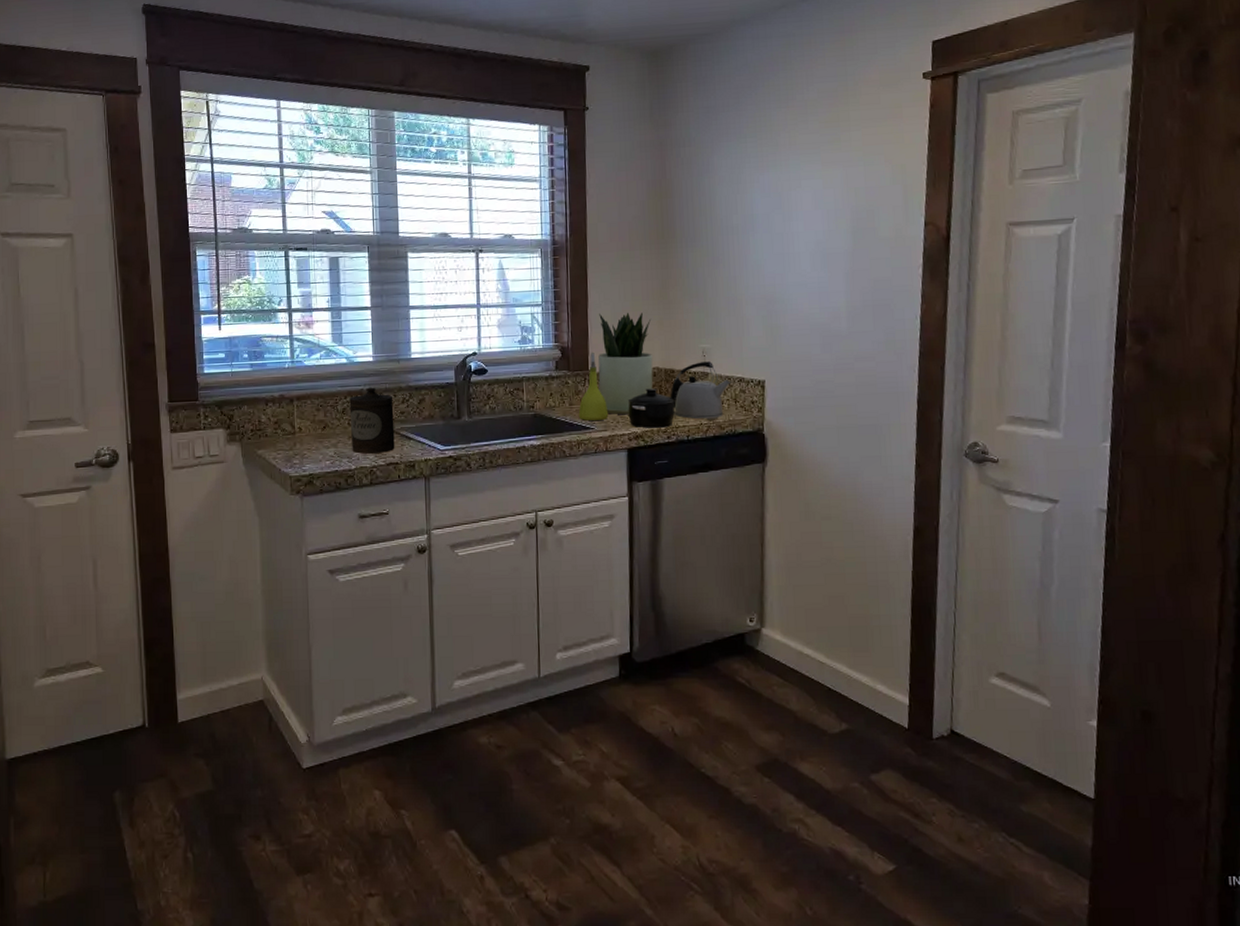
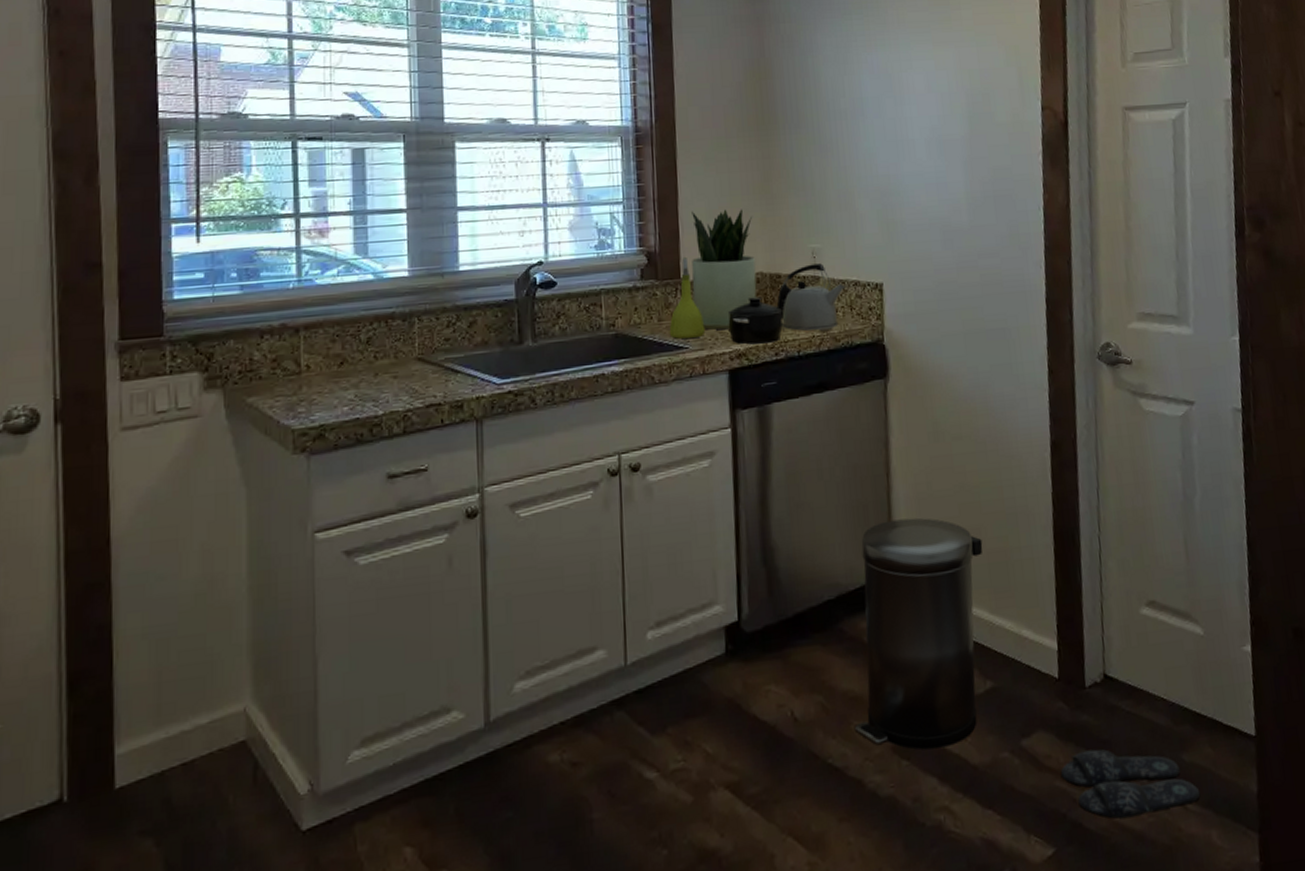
canister: present [349,387,395,455] -> none [376,309,437,396]
pedal bin: none [724,582,845,772] -> present [854,517,983,750]
slippers: none [906,791,1036,851] -> present [1061,749,1201,819]

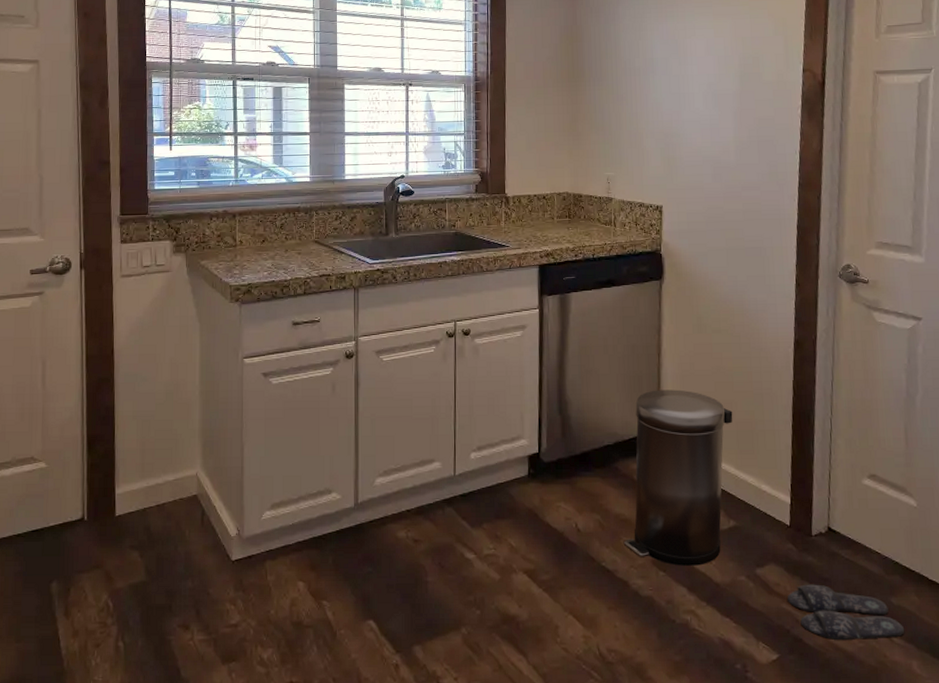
spray bottle: present [669,256,706,340] -> none [495,177,523,240]
planter: present [691,209,757,330] -> none [513,142,564,235]
saucepan: present [727,297,783,345] -> none [539,211,582,247]
kettle: present [776,263,846,332] -> none [577,188,633,241]

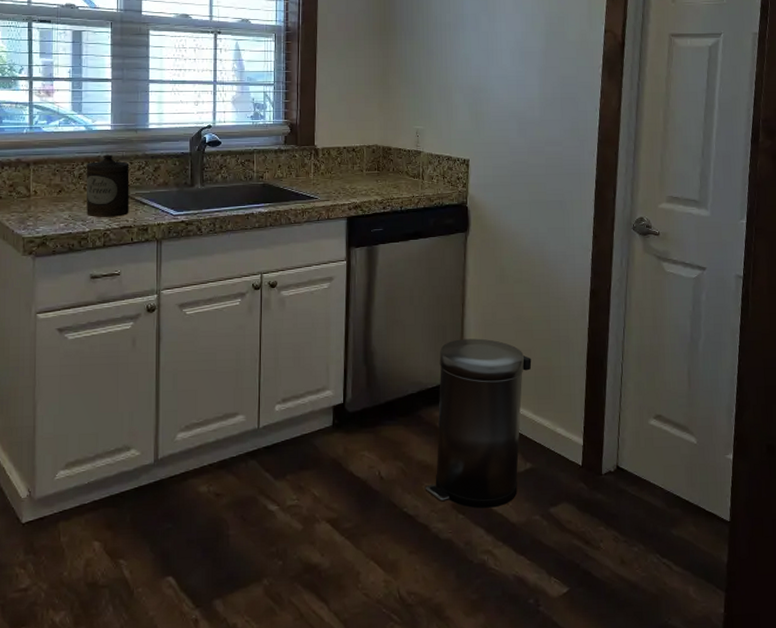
canister: none [287,205,328,267] -> present [86,154,130,218]
slippers: present [788,584,905,641] -> none [578,520,683,572]

